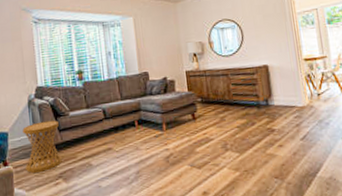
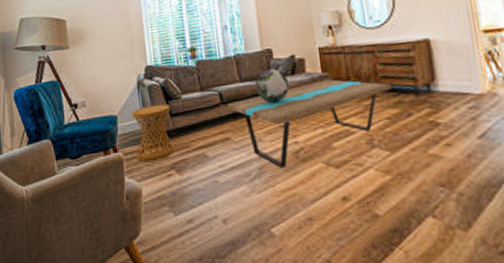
coffee table: none [110,96,240,171] -> present [227,79,391,168]
decorative sphere: none [134,88,163,117] -> present [255,68,290,103]

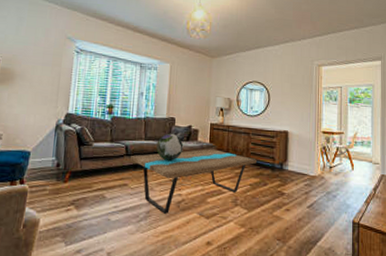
side table: present [132,103,175,162] -> none [41,147,81,196]

